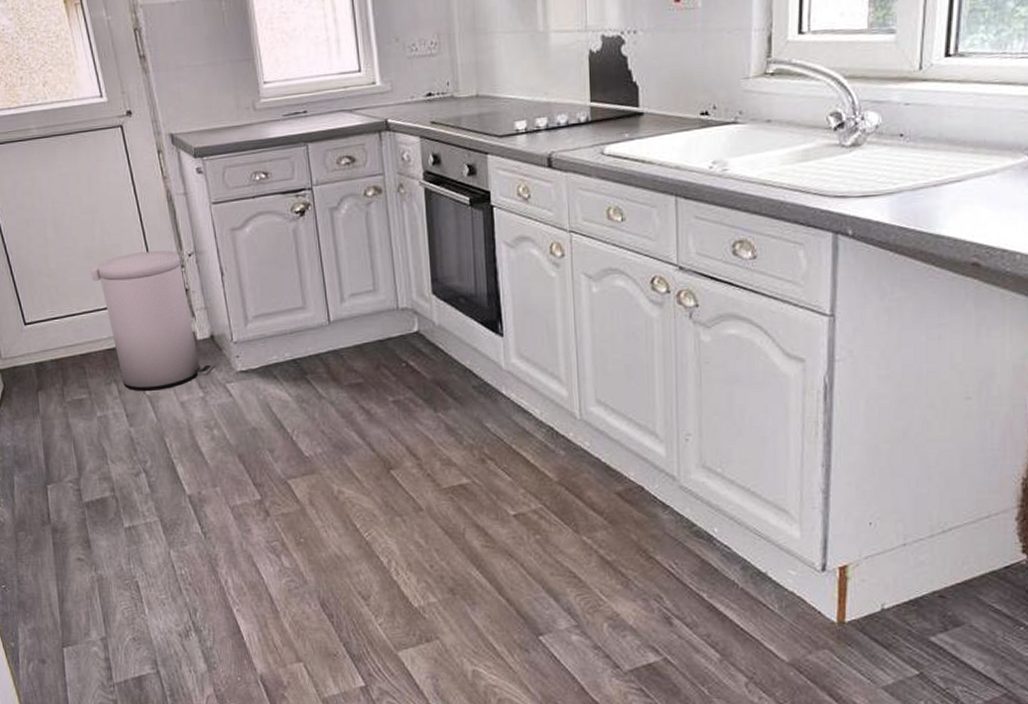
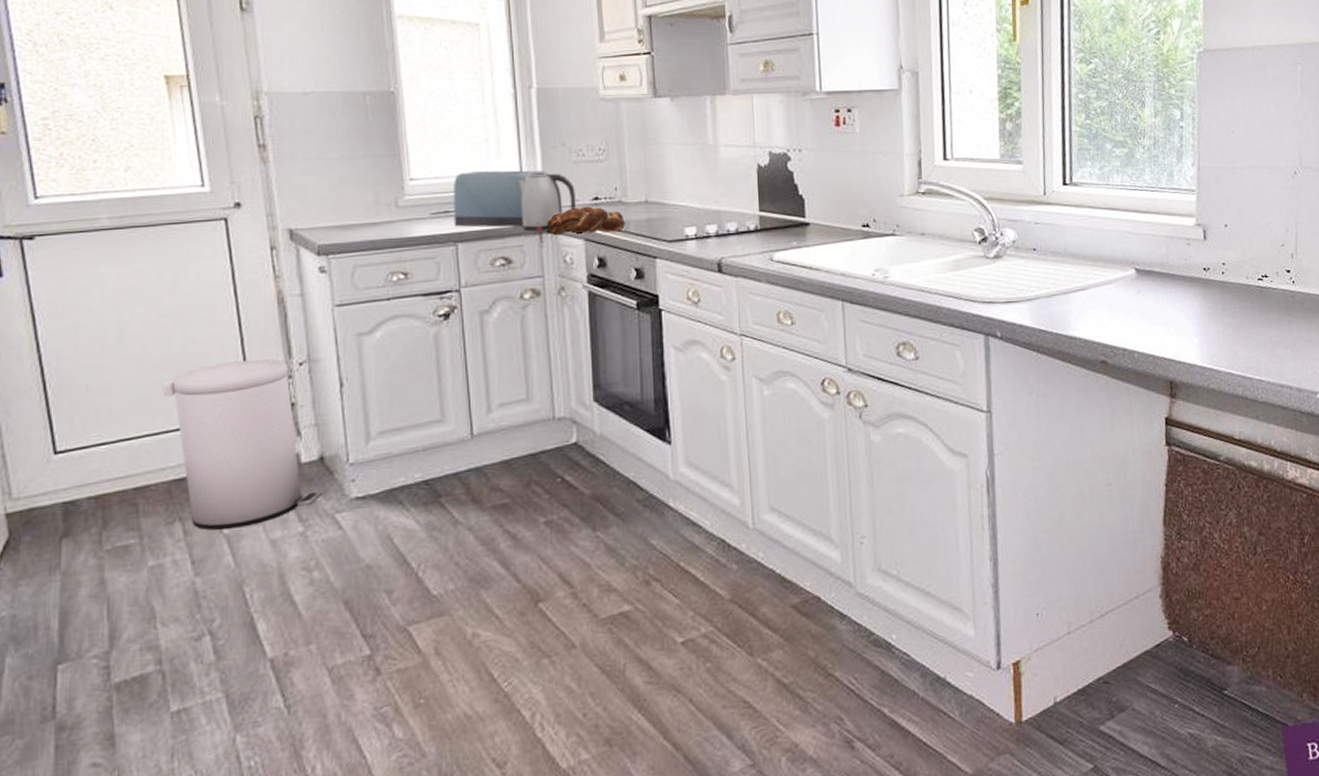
toaster: none [301,68,385,128] -> present [453,170,549,228]
kettle: none [358,69,411,131] -> present [519,172,576,232]
bread loaf: none [384,103,457,134] -> present [546,206,625,236]

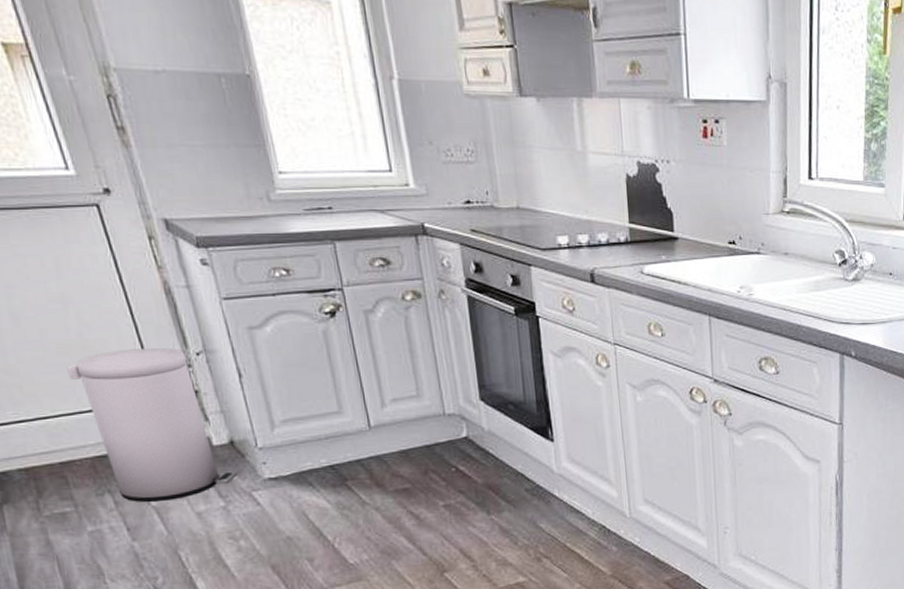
toaster: present [453,170,549,228] -> none [323,167,419,228]
kettle: present [519,172,576,232] -> none [389,171,449,233]
bread loaf: present [546,206,625,236] -> none [420,210,499,239]

